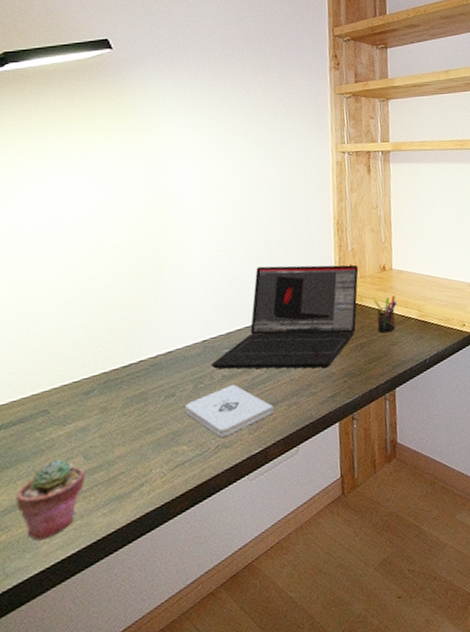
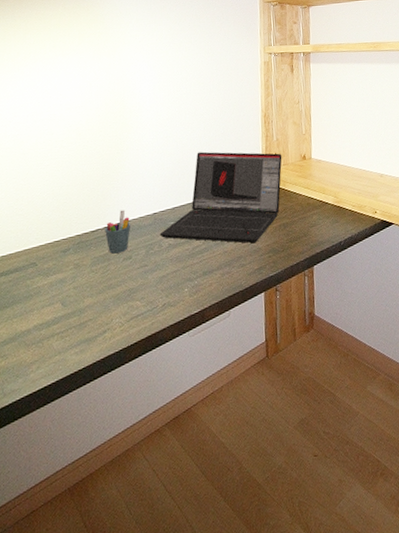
potted succulent: present [16,458,86,540] -> none [13,303,63,368]
pen holder: none [140,338,175,392] -> present [105,210,131,254]
notepad: present [185,384,274,437] -> none [139,252,210,297]
pen holder: present [373,295,397,333] -> none [295,182,315,216]

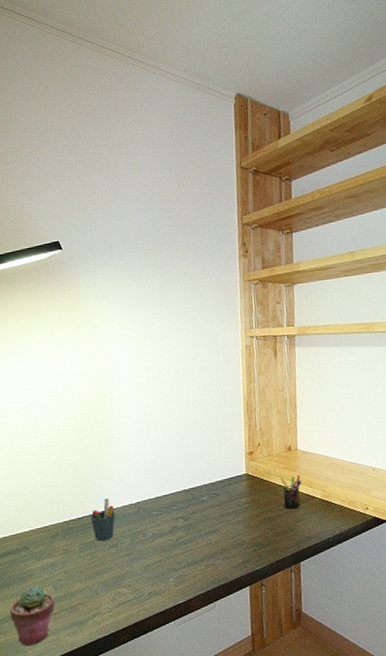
potted succulent: none [13,303,63,368] -> present [10,585,55,645]
laptop: present [159,151,282,244] -> none [143,441,266,536]
pen holder: none [295,182,315,216] -> present [280,474,302,510]

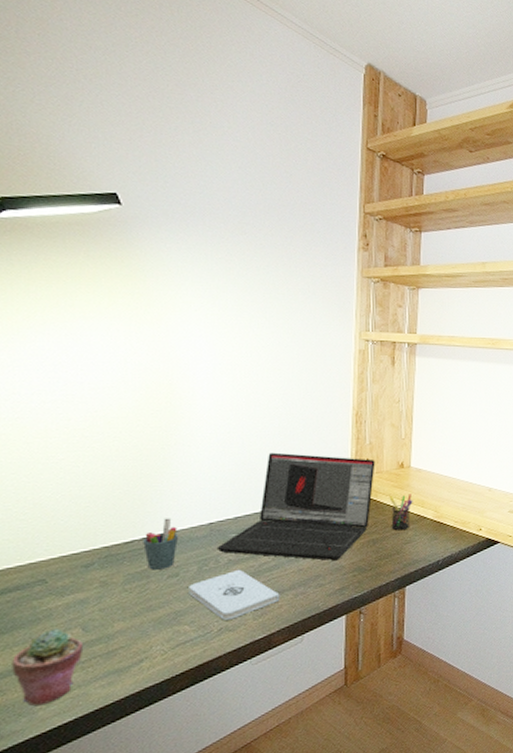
notepad: none [125,542,195,585] -> present [189,569,280,620]
laptop: none [143,441,266,536] -> present [216,452,375,561]

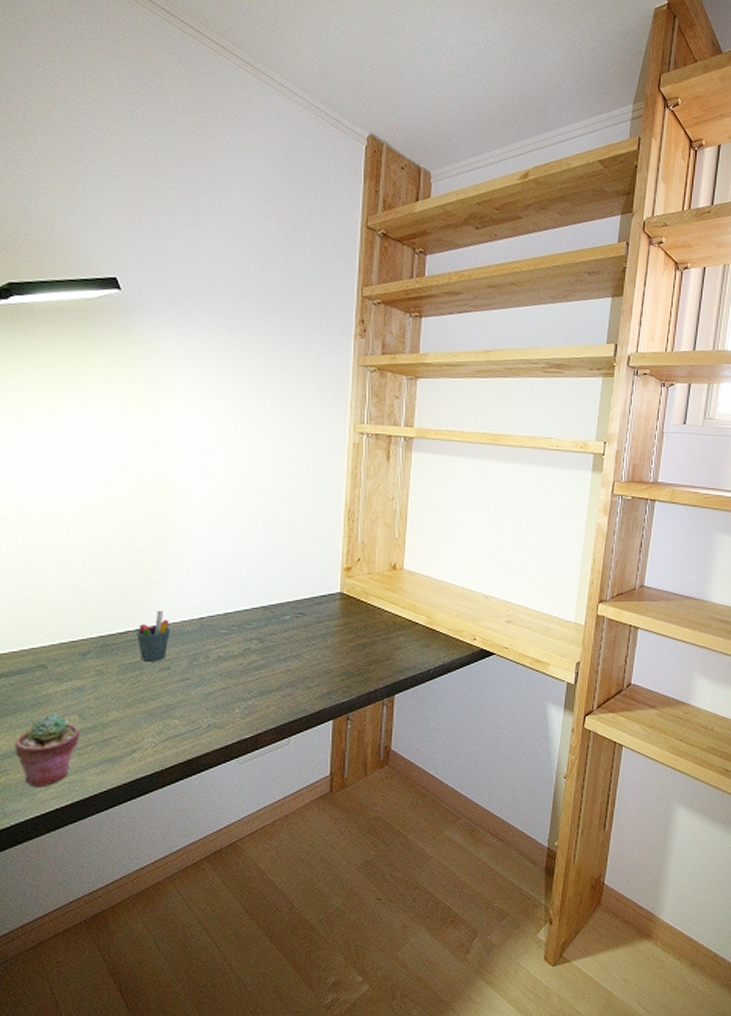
notepad: present [189,569,280,620] -> none [179,666,268,717]
laptop: present [216,452,375,561] -> none [207,548,367,663]
pen holder: present [389,493,413,531] -> none [380,597,405,636]

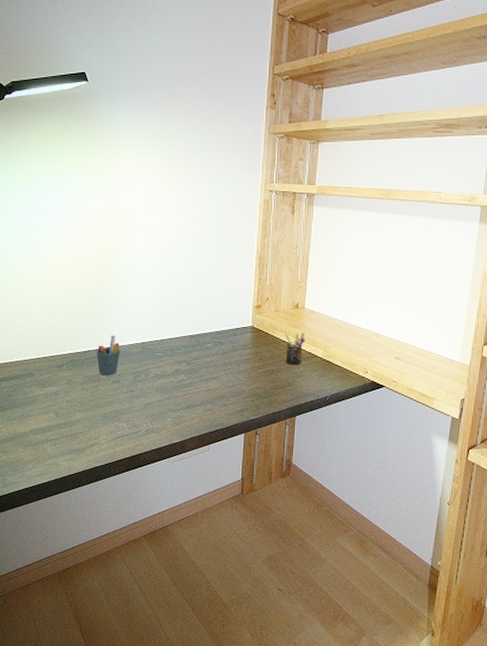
potted succulent: present [15,713,80,787] -> none [12,411,56,466]
pen holder: none [380,597,405,636] -> present [284,332,306,365]

